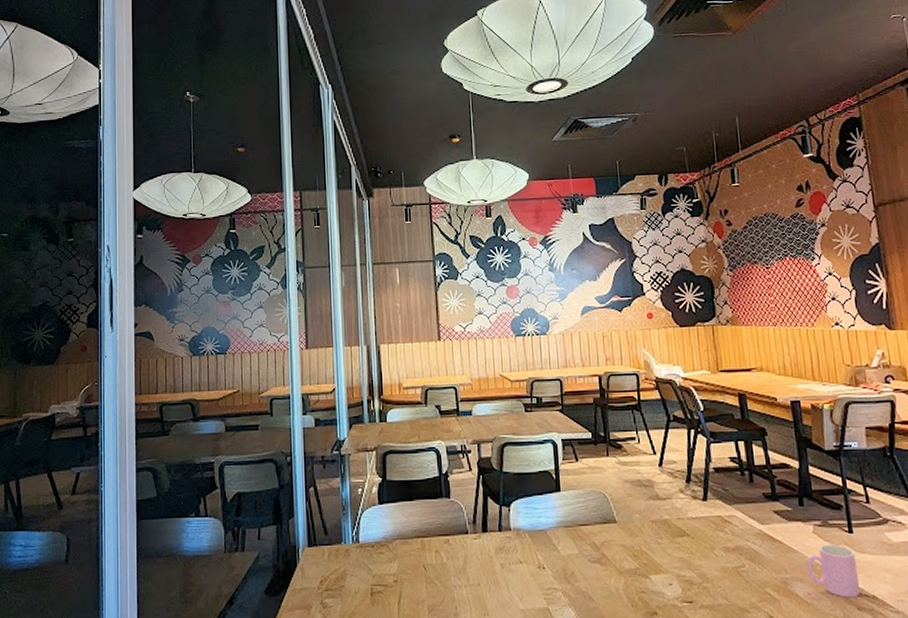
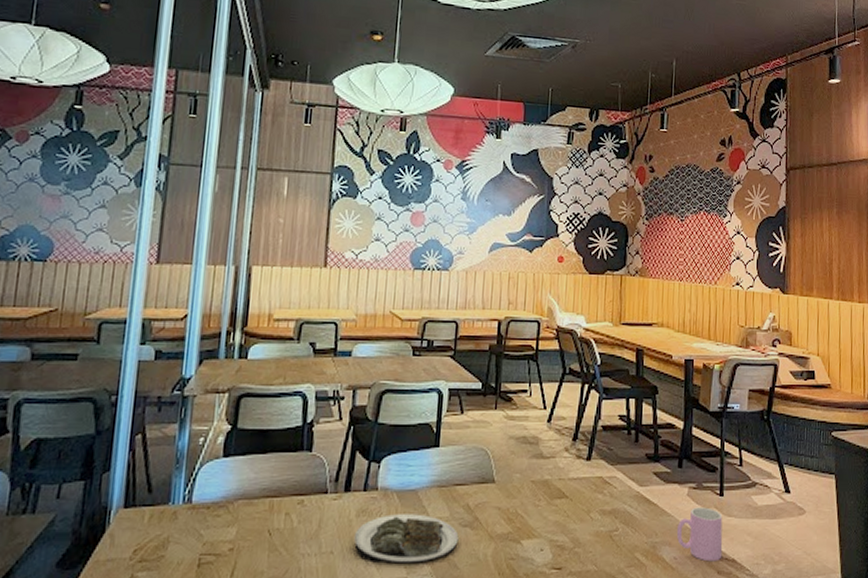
plate: none [497,551,590,595] -> present [354,514,459,564]

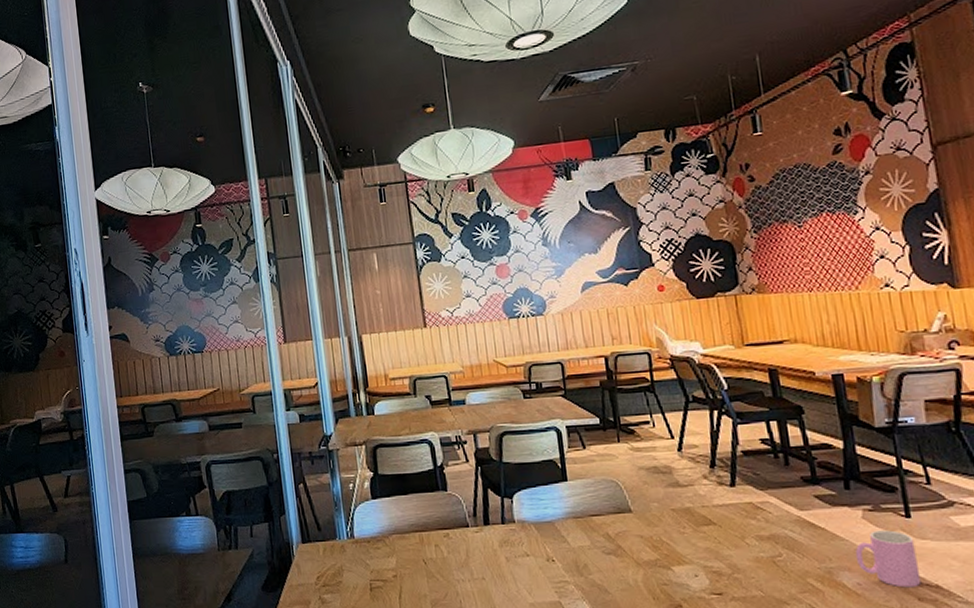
plate: present [354,514,459,564] -> none [502,543,605,589]

